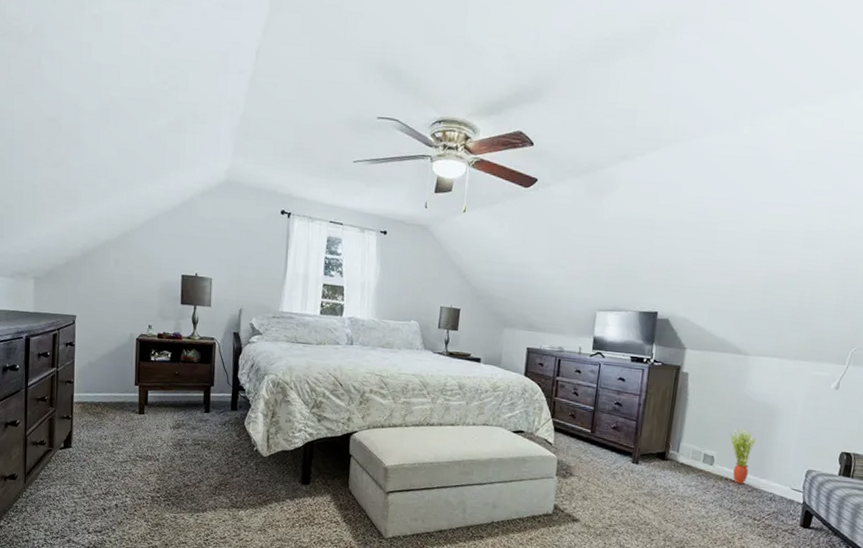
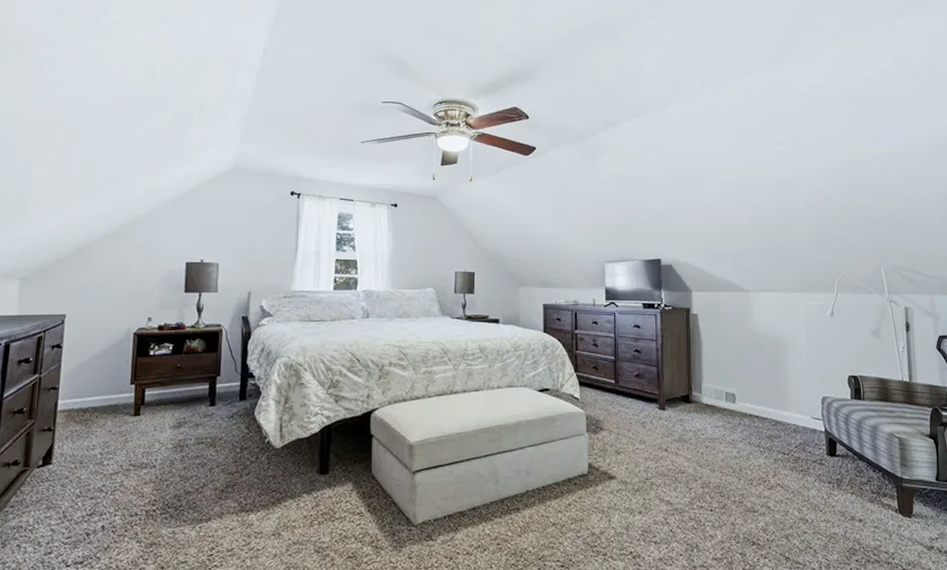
potted plant: present [730,427,757,485] -> none [746,362,771,419]

